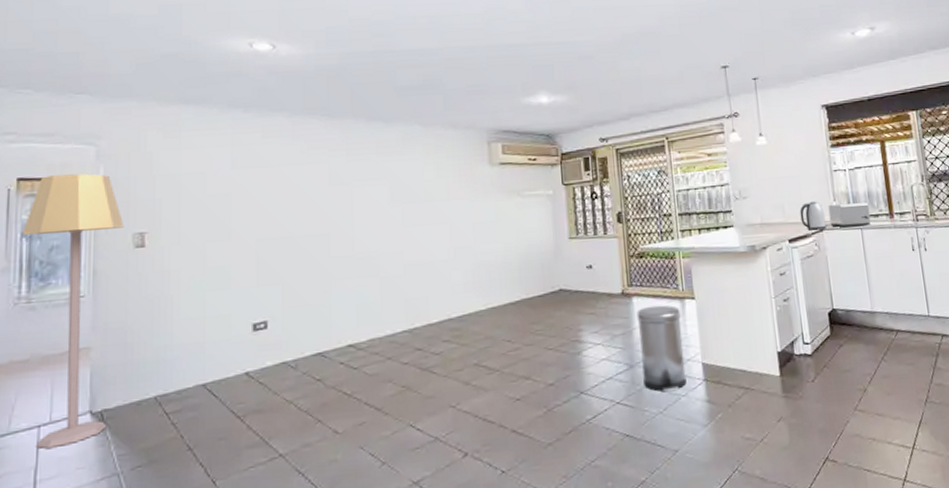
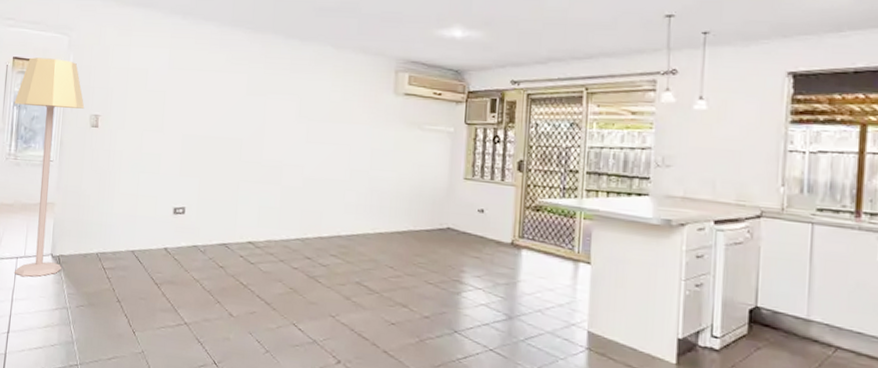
pedal bin: present [636,305,687,392] -> none [521,261,572,353]
kettle: present [799,201,827,231] -> none [734,182,767,217]
toaster: present [828,203,871,228] -> none [771,189,829,222]

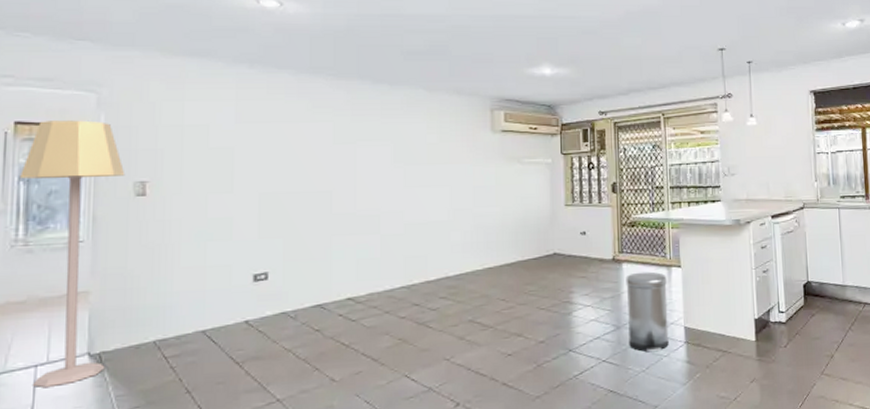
pedal bin: none [521,261,572,353] -> present [626,271,669,353]

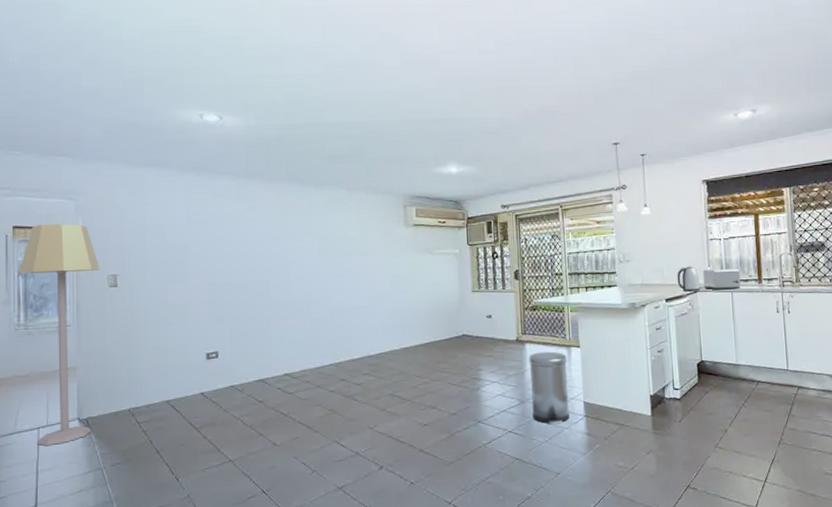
kettle: none [783,181,807,208] -> present [677,266,700,292]
toaster: none [809,184,848,207] -> present [703,269,741,290]

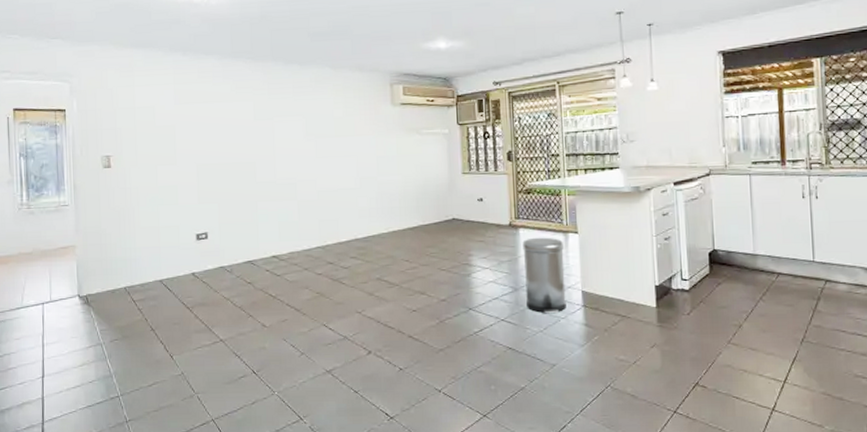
lamp: present [19,224,101,447] -> none [20,106,95,321]
kettle: present [677,266,700,292] -> none [687,146,714,175]
toaster: present [703,269,741,290] -> none [716,149,761,173]

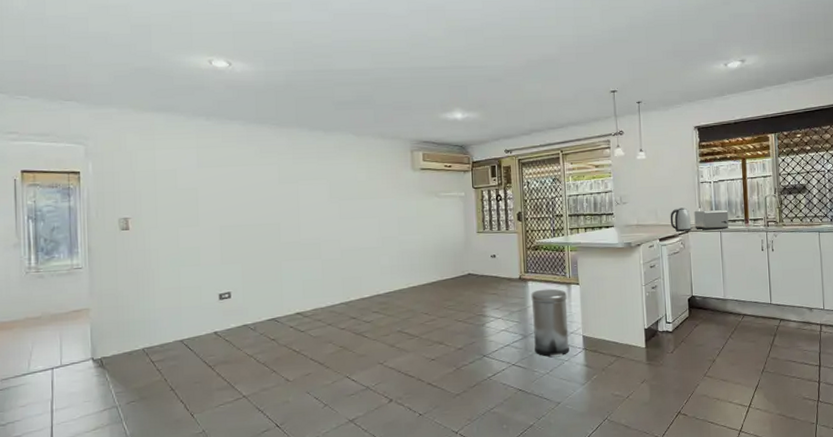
kettle: none [687,146,714,175] -> present [670,207,692,232]
toaster: none [716,149,761,173] -> present [694,210,729,230]

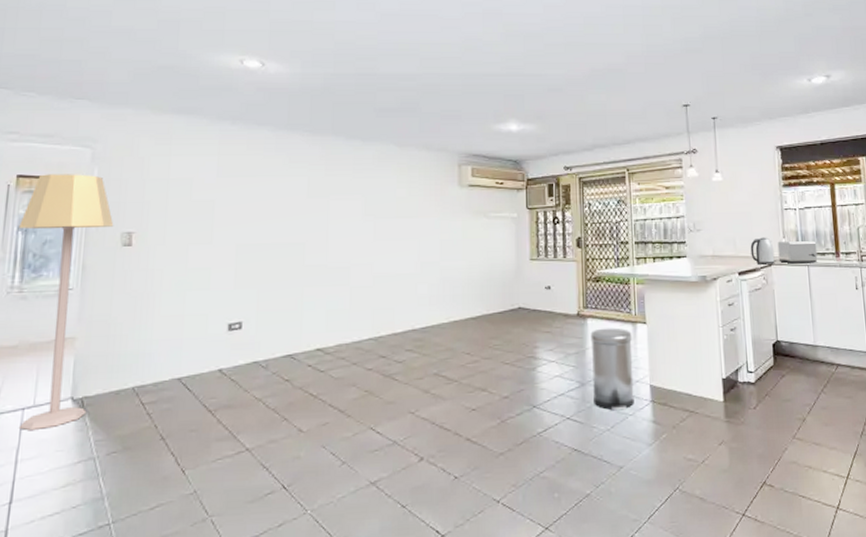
lamp: none [29,168,112,386] -> present [19,174,114,431]

